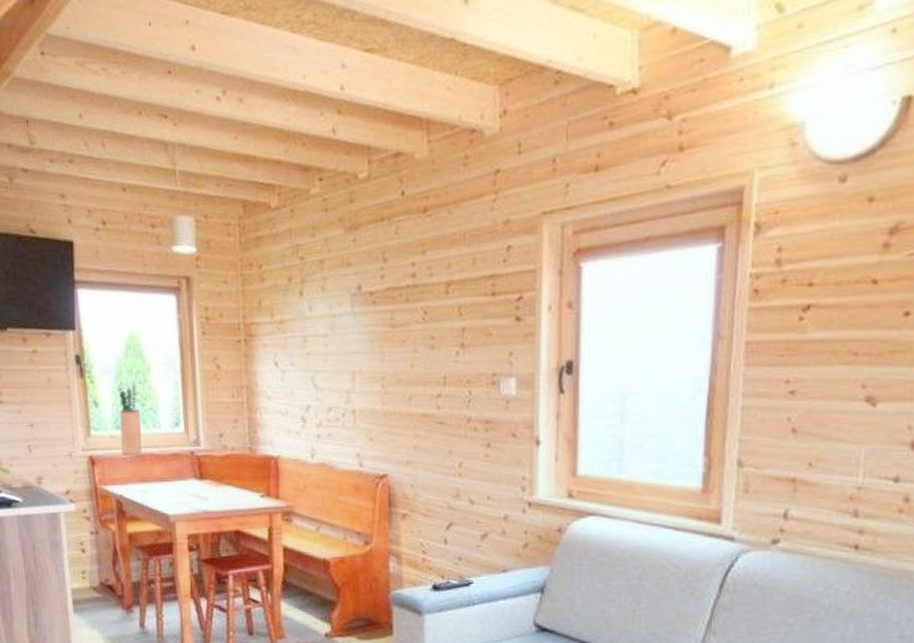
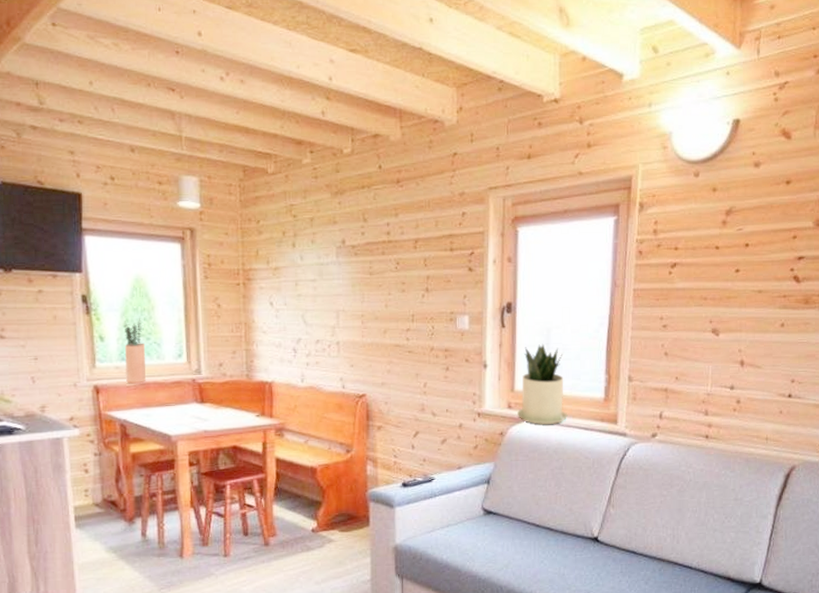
planter: none [581,414,649,520] -> present [517,343,567,424]

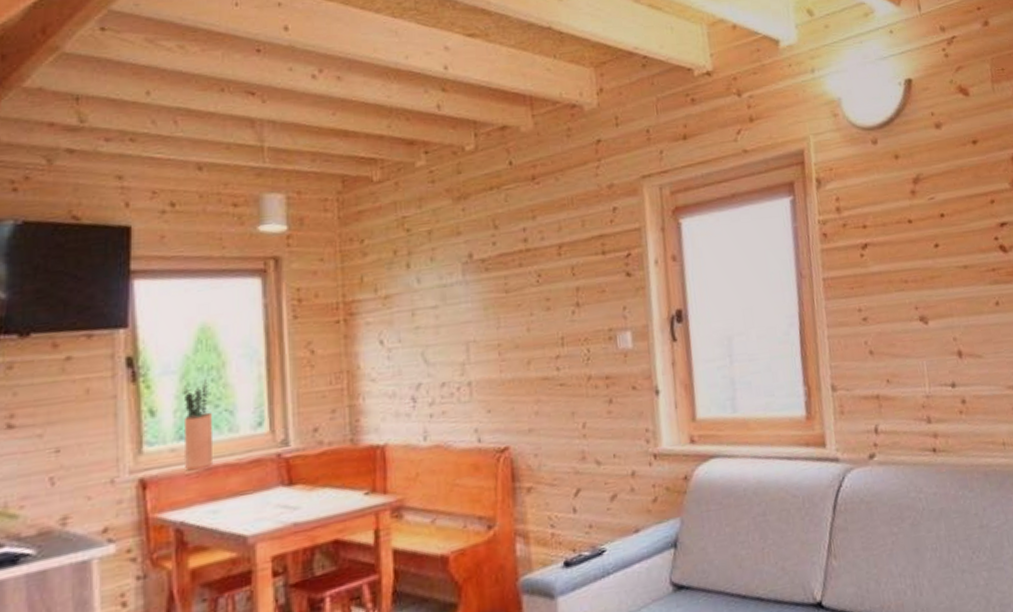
planter: present [517,343,567,424] -> none [702,356,764,460]

